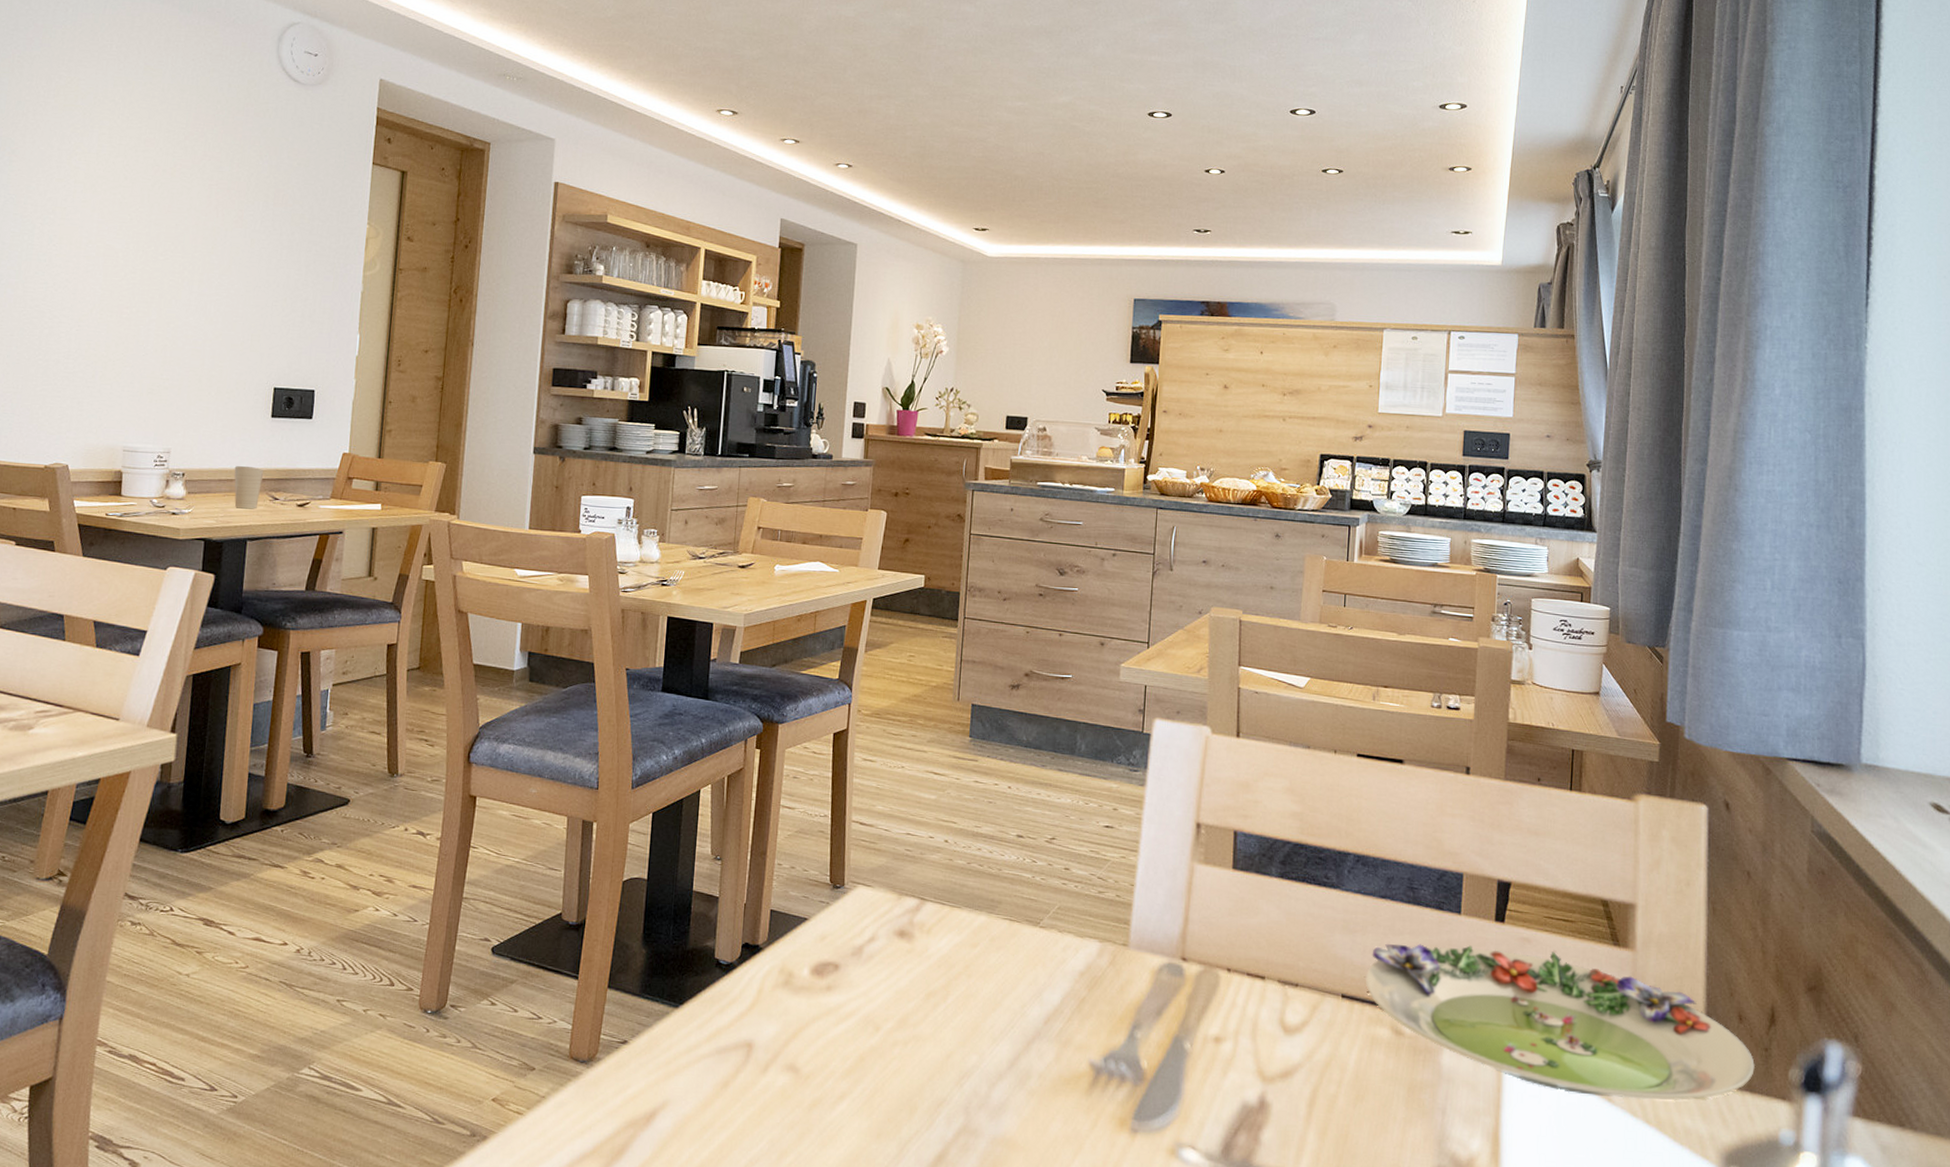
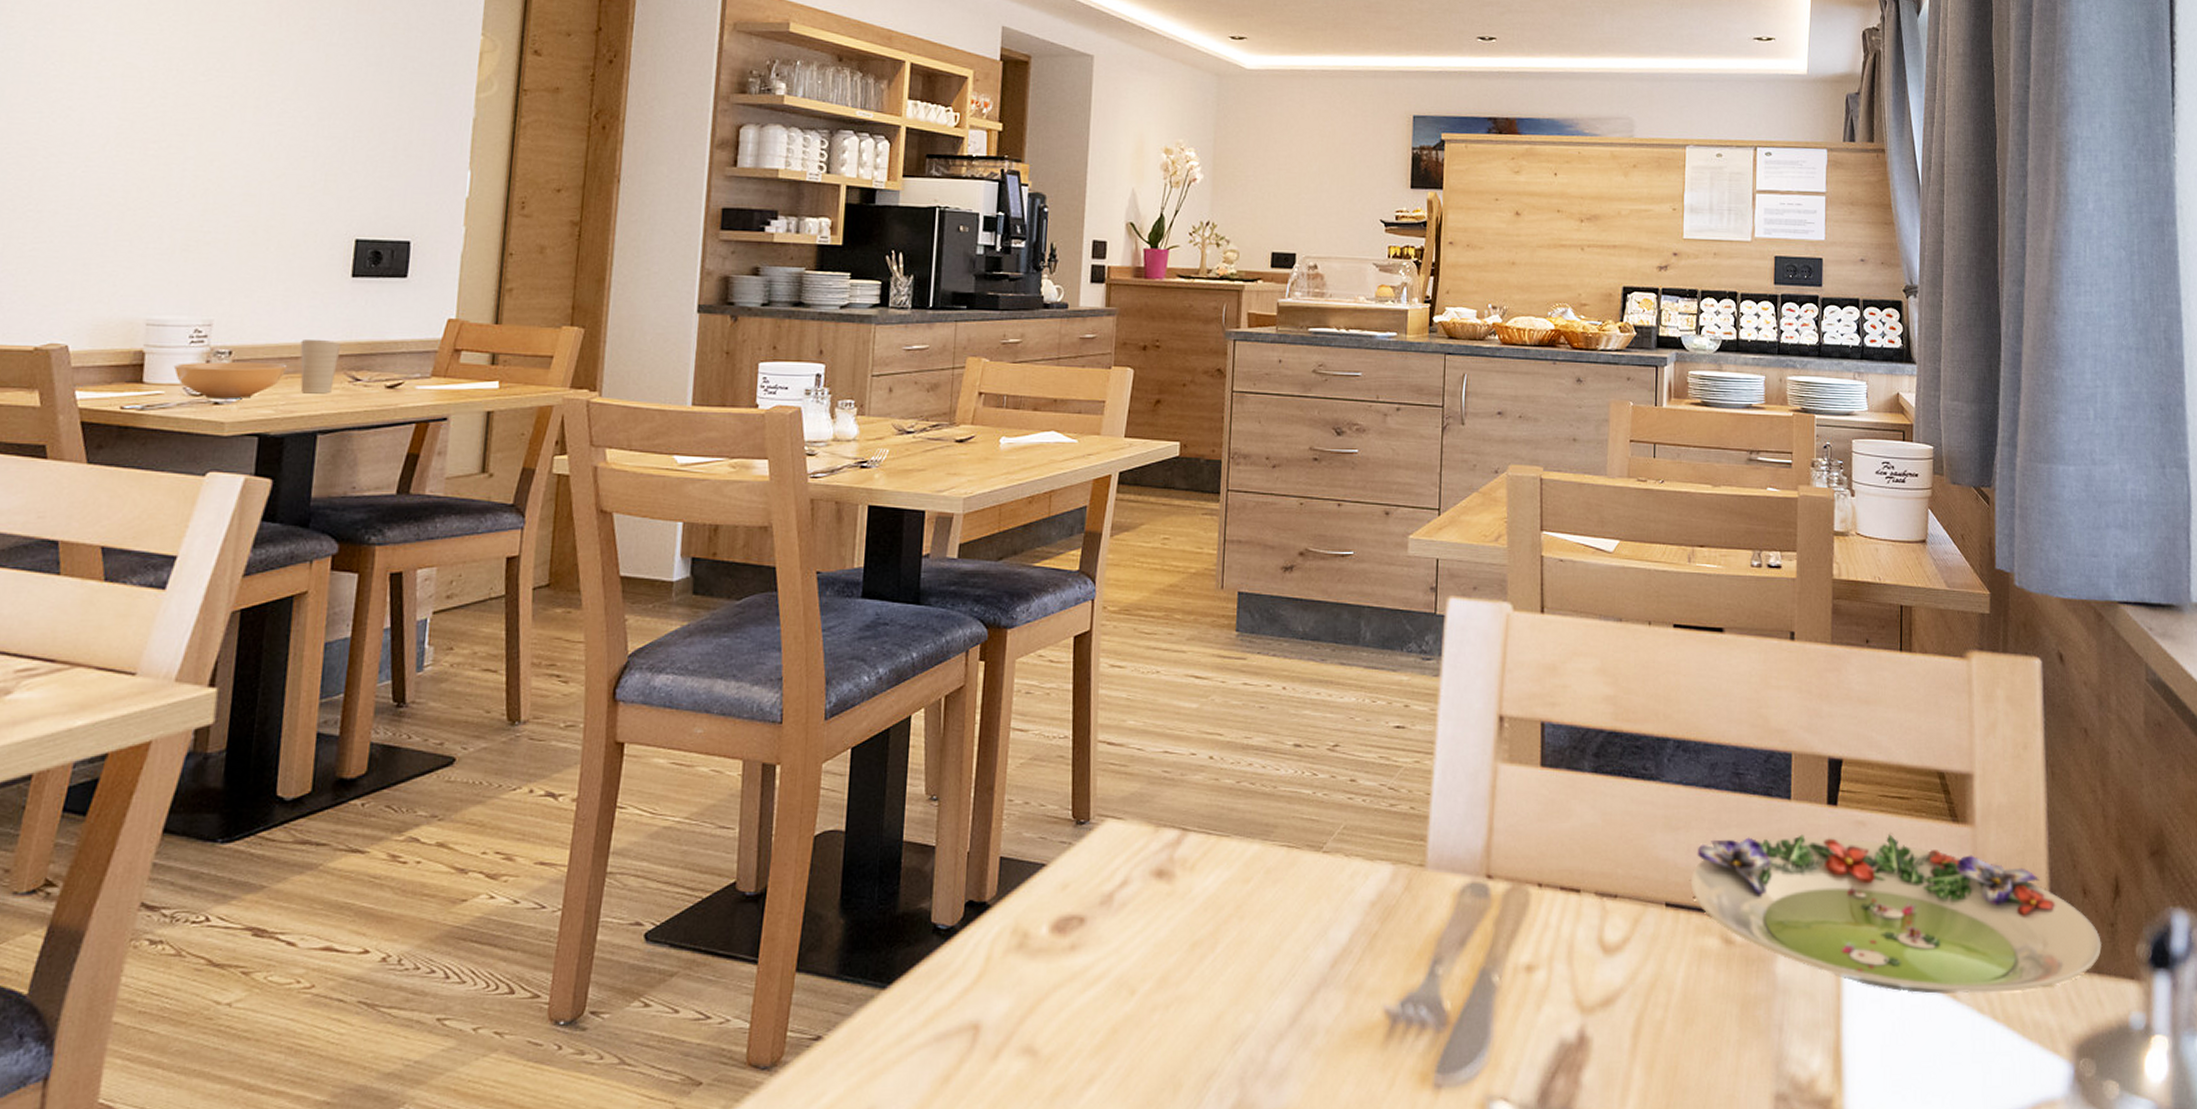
bowl: none [143,481,225,511] -> present [173,361,288,399]

